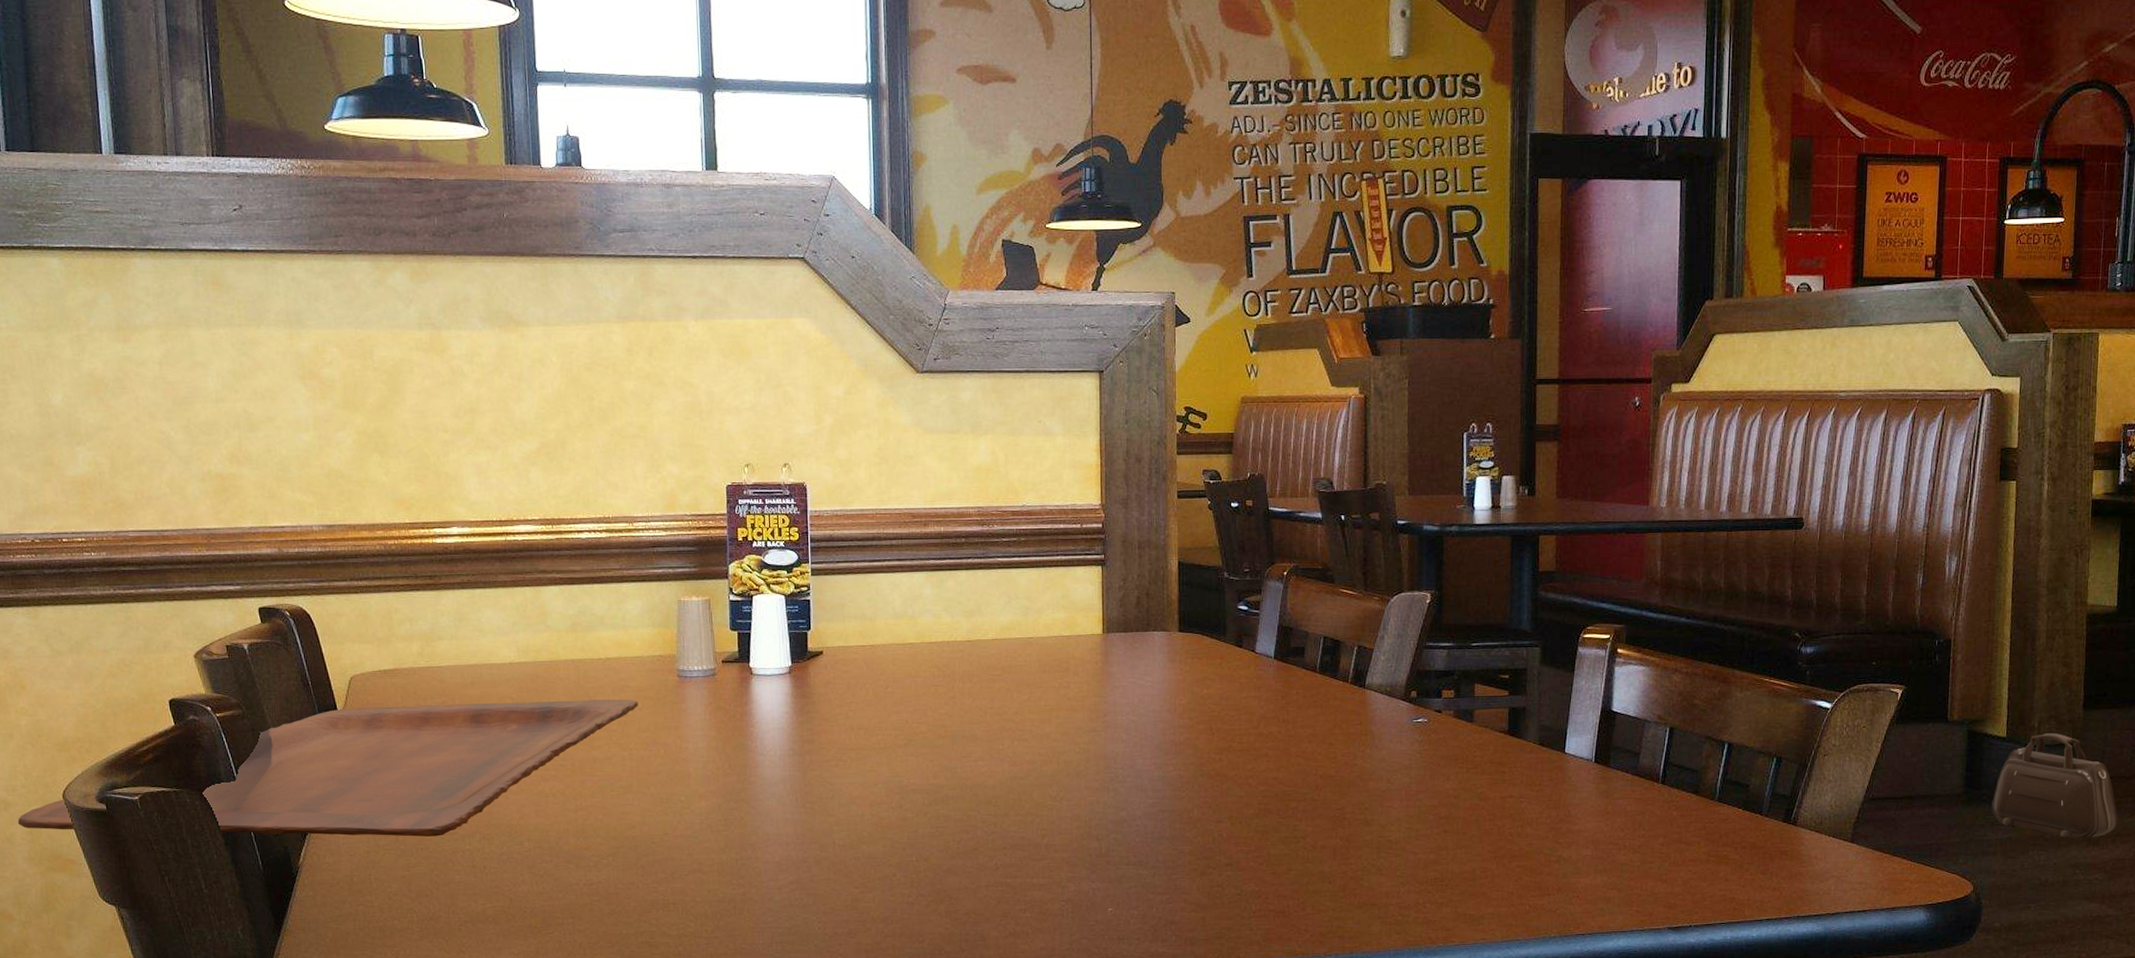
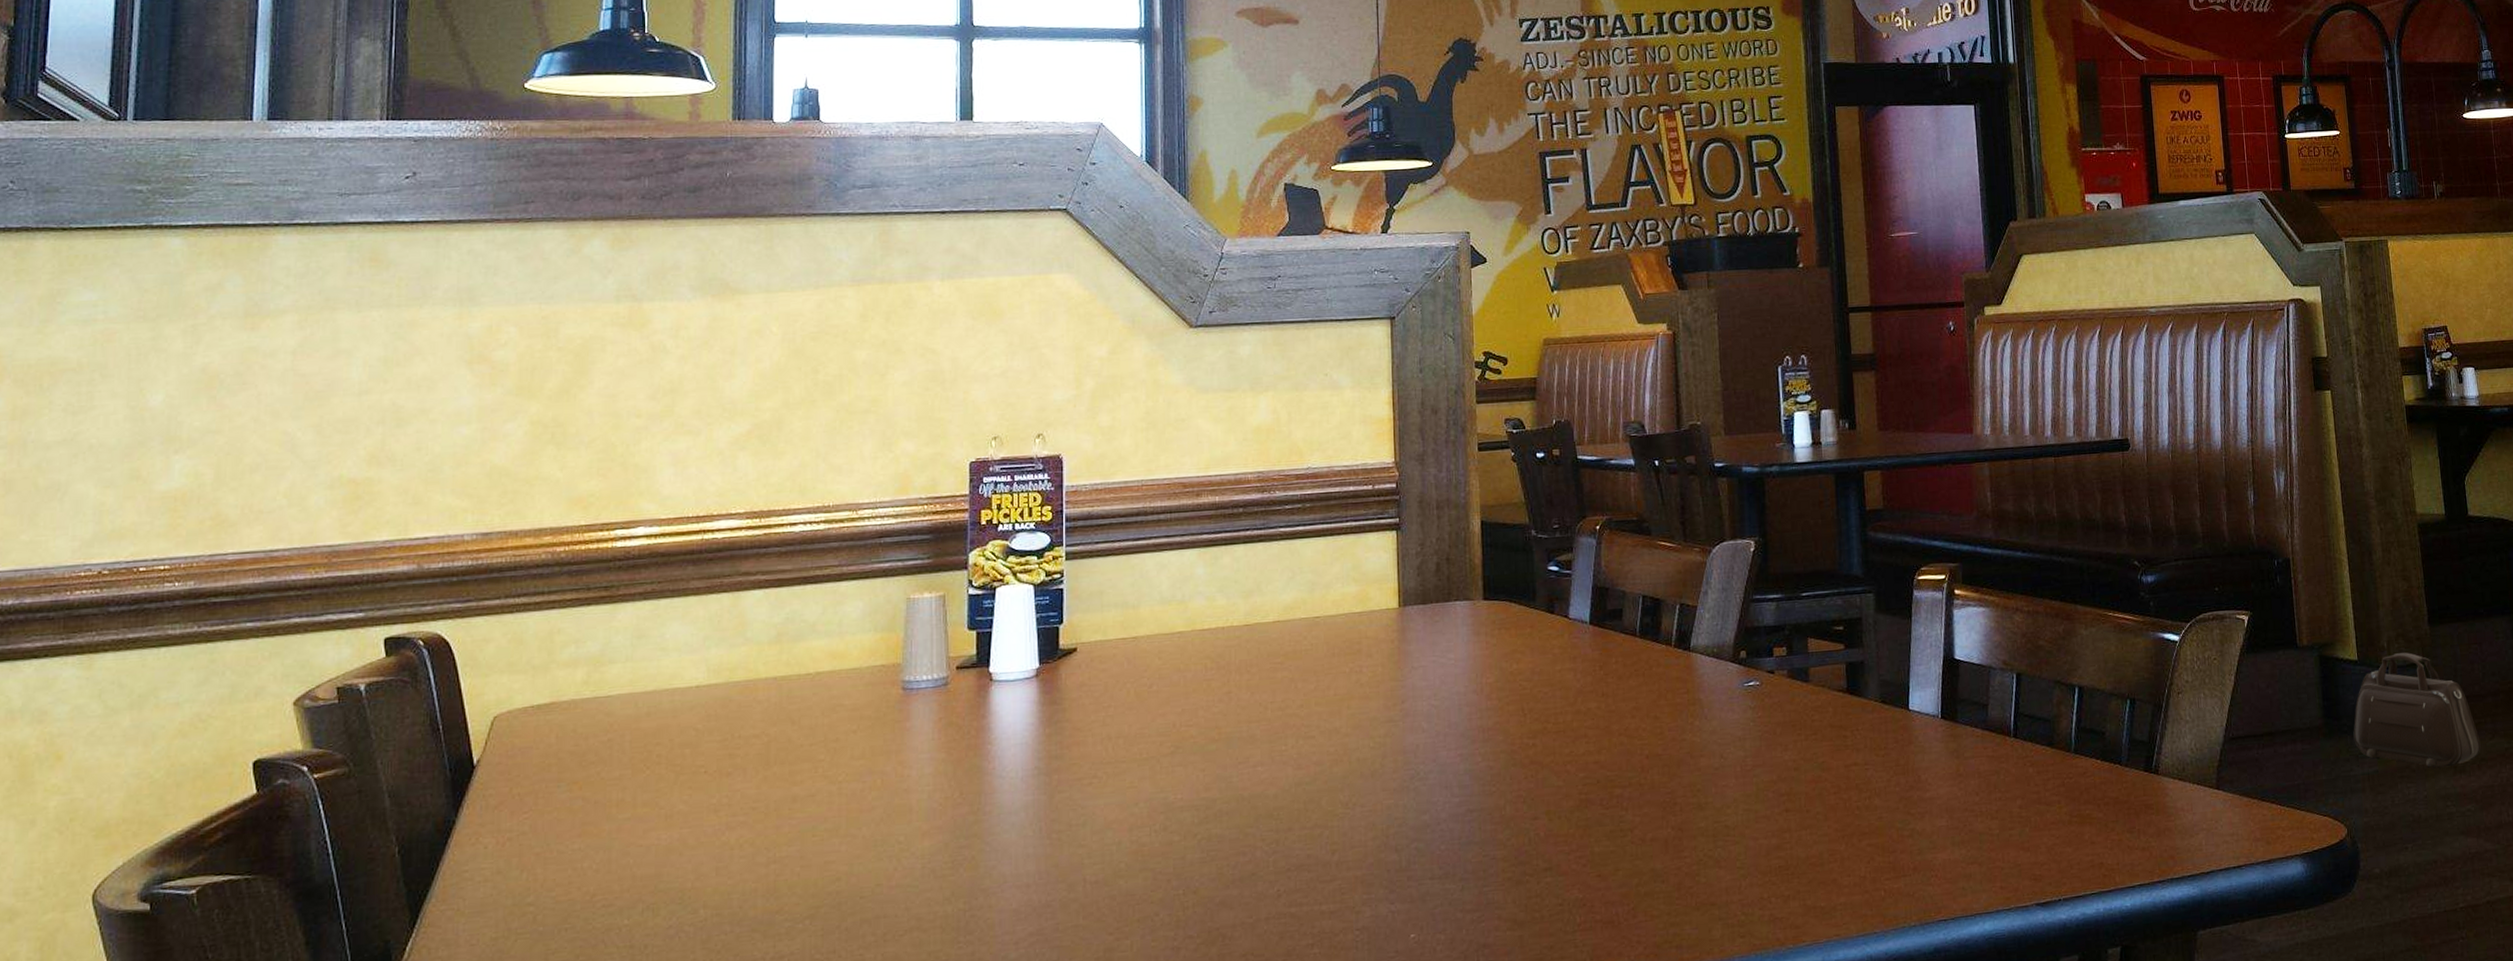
tray: present [17,699,638,837] -> none [24,720,852,945]

